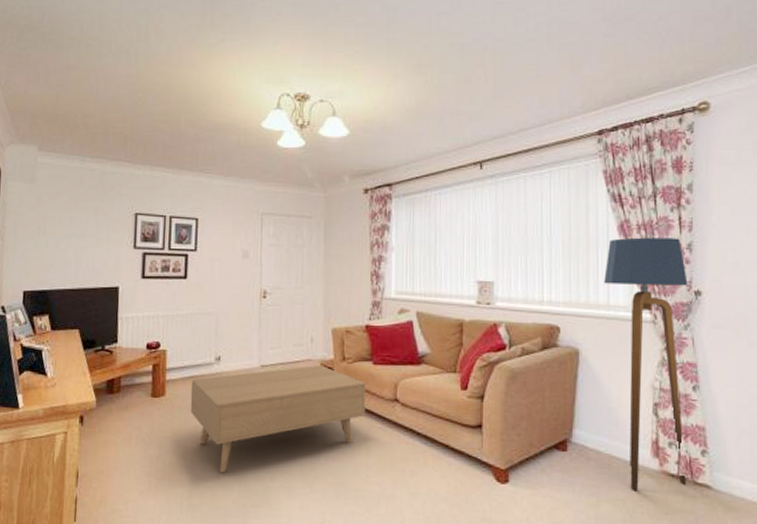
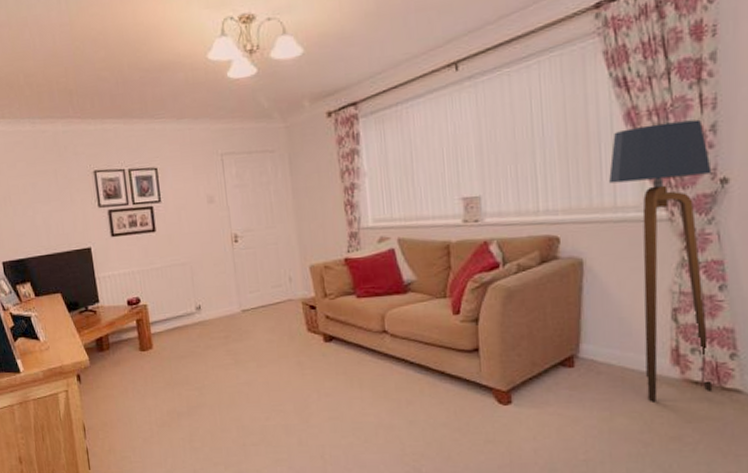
coffee table: present [190,364,366,473] -> none [175,303,354,417]

